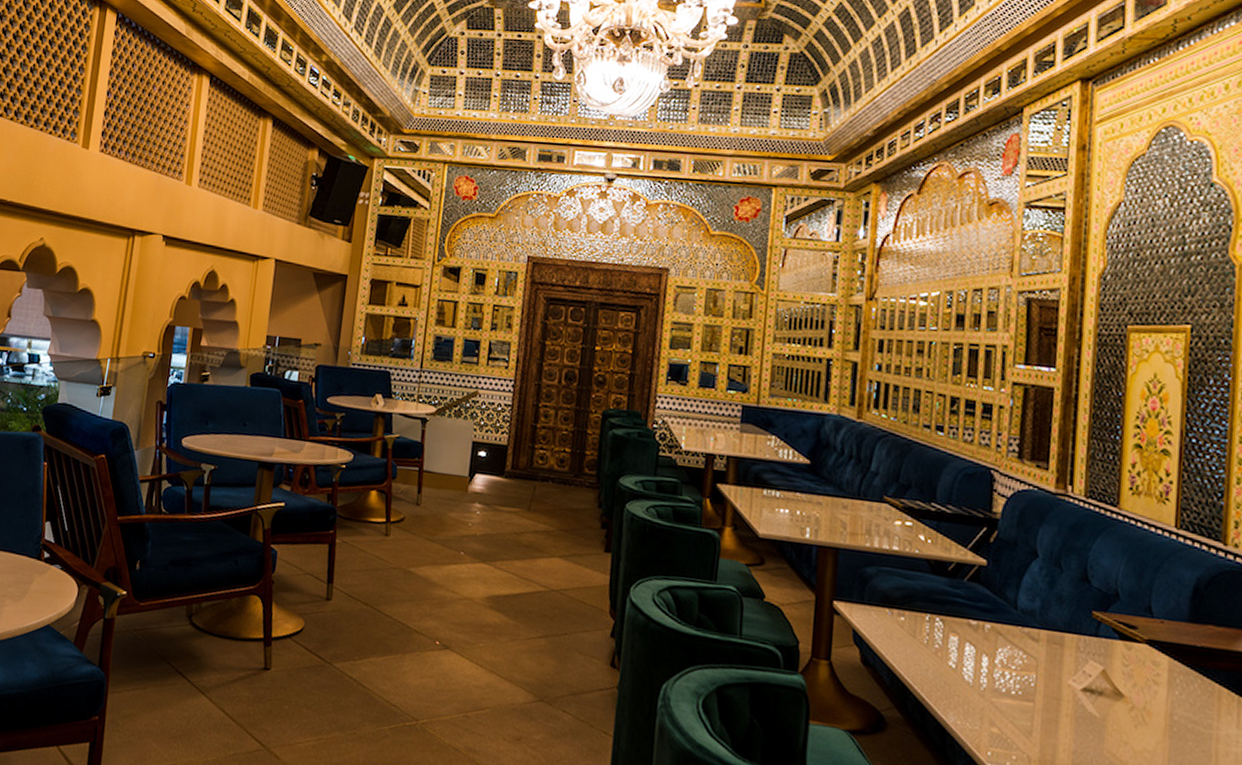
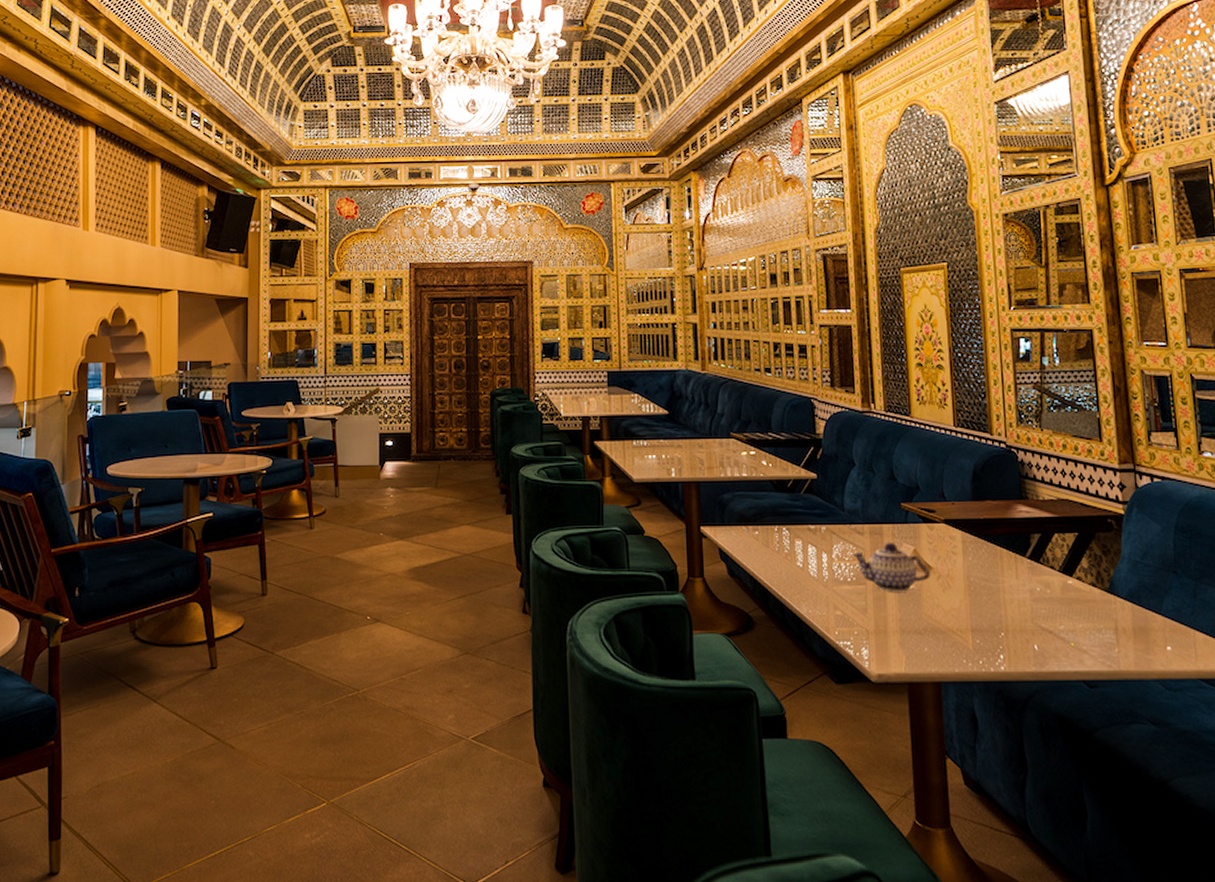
teapot: none [1020,655,1122,719] -> present [852,542,931,592]

